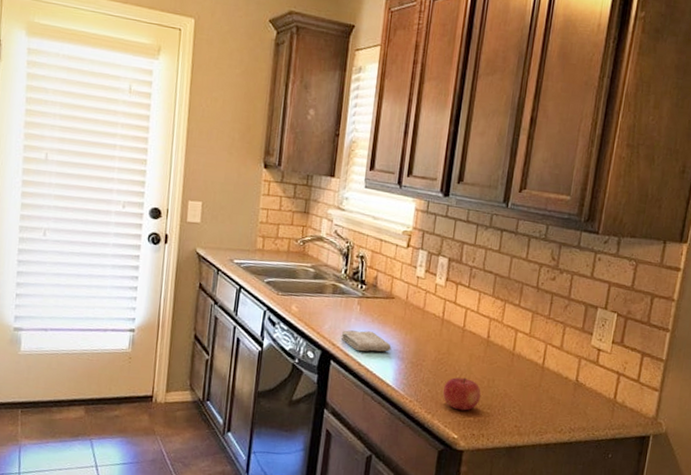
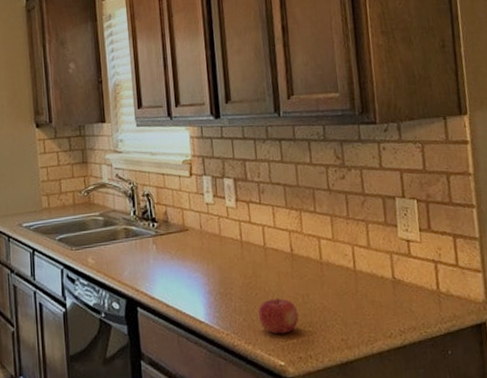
washcloth: present [341,330,392,352] -> none [142,269,196,292]

